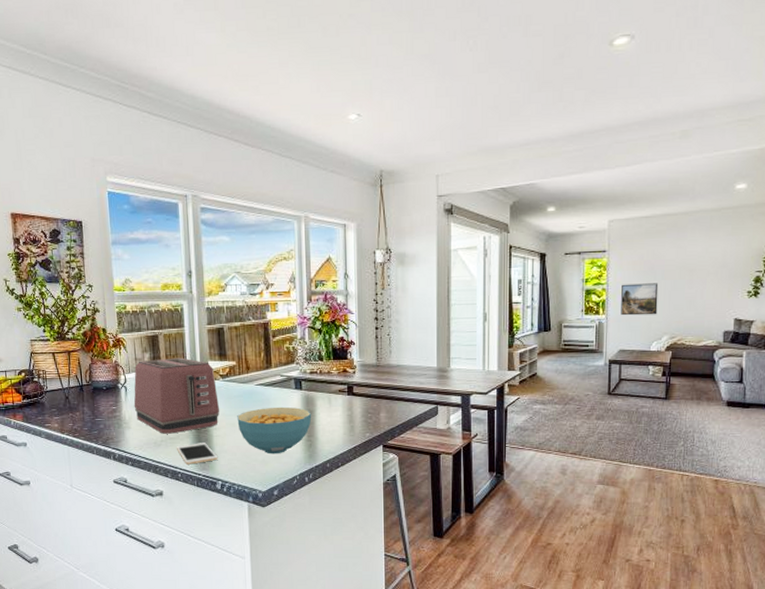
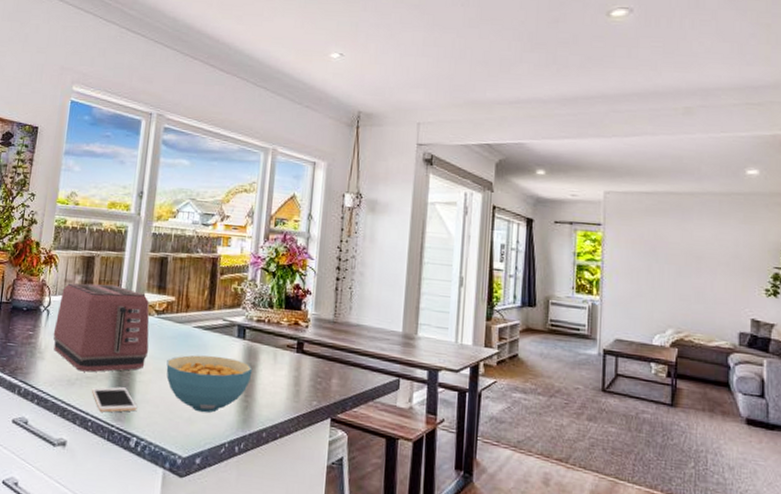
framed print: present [621,283,659,316] -> none [617,263,661,304]

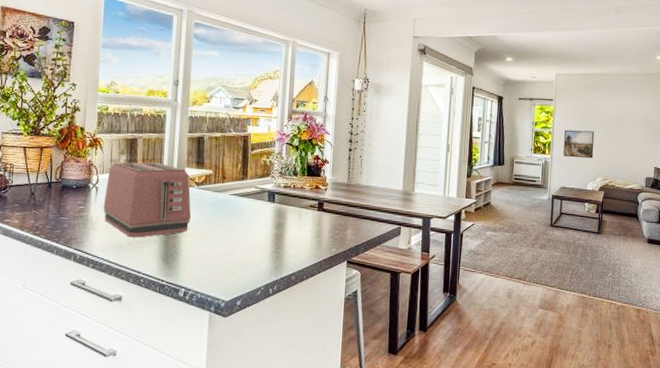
cell phone: present [91,387,138,413] -> none [141,248,184,270]
cereal bowl: present [166,355,253,413] -> none [207,217,282,264]
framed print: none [617,263,661,304] -> present [563,129,595,159]

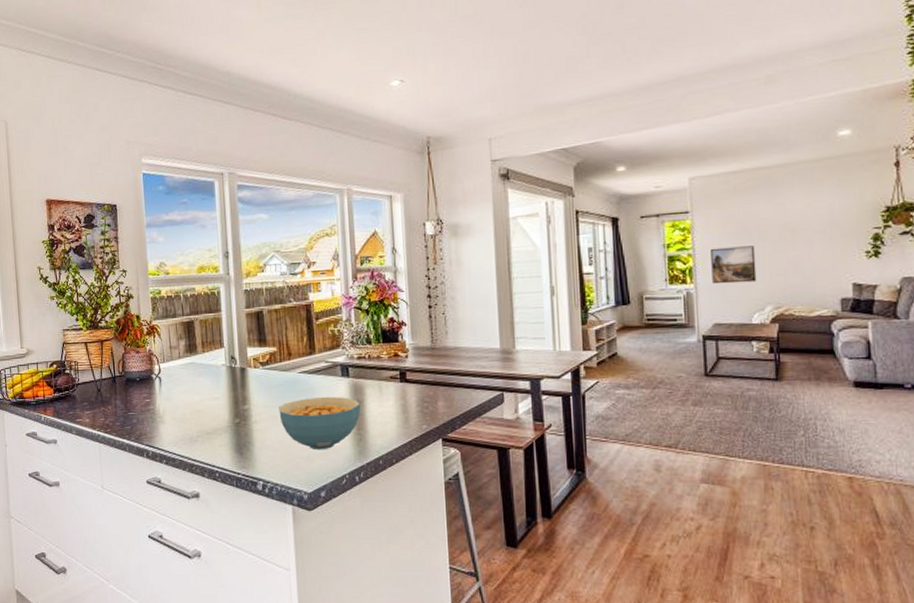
toaster: present [103,162,192,238] -> none [168,344,260,429]
cereal bowl: none [207,217,282,264] -> present [279,396,361,450]

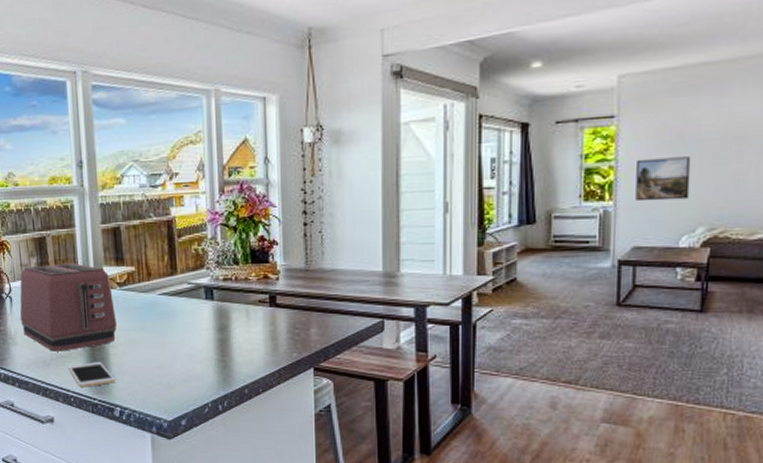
toaster: none [168,344,260,429] -> present [19,263,118,352]
cell phone: none [213,438,259,463] -> present [67,362,116,387]
cereal bowl: present [279,396,361,450] -> none [137,320,226,377]

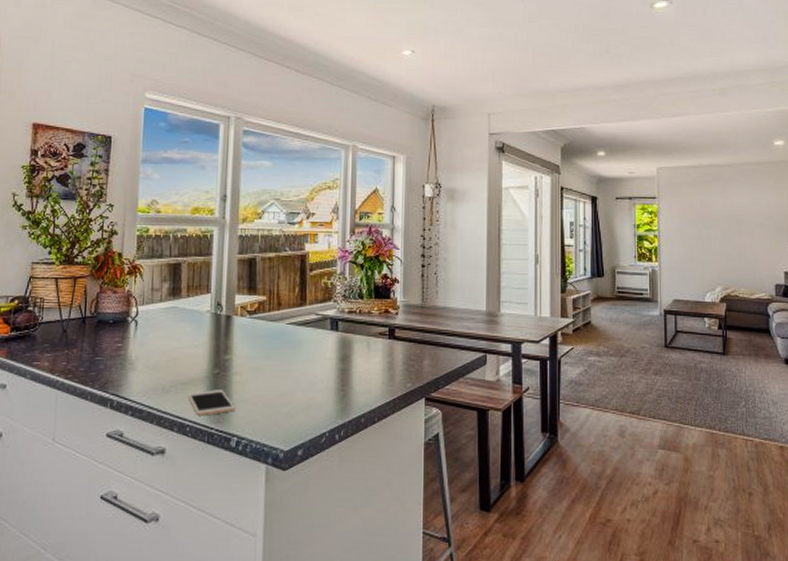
toaster: present [19,263,118,352] -> none [143,289,244,378]
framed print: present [635,156,691,202] -> none [673,231,710,265]

